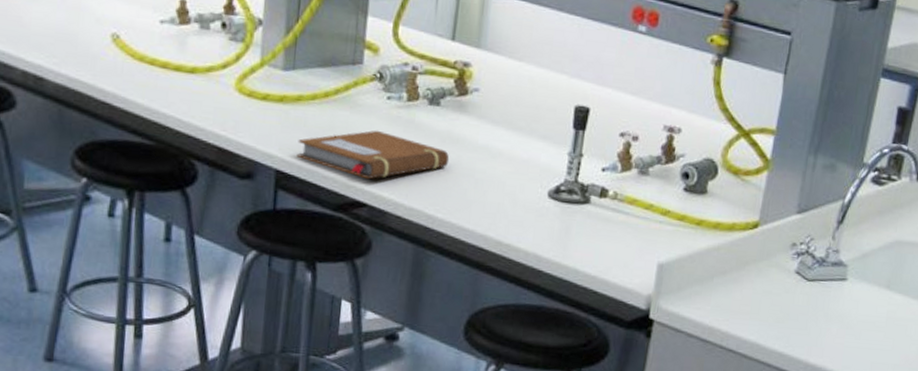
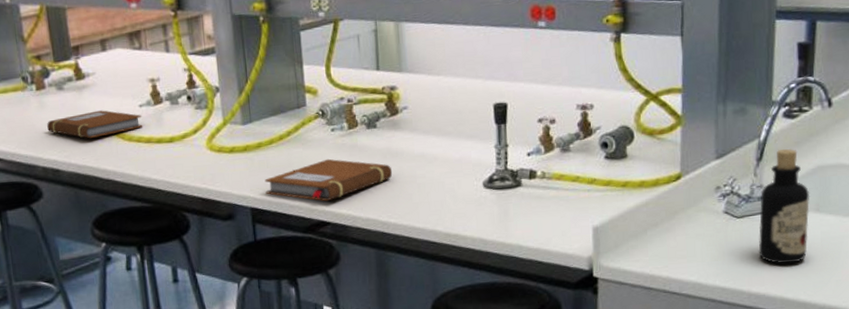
notebook: none [37,15,162,49] -> present [47,110,143,139]
bottle: none [822,215,883,339] -> present [758,149,809,265]

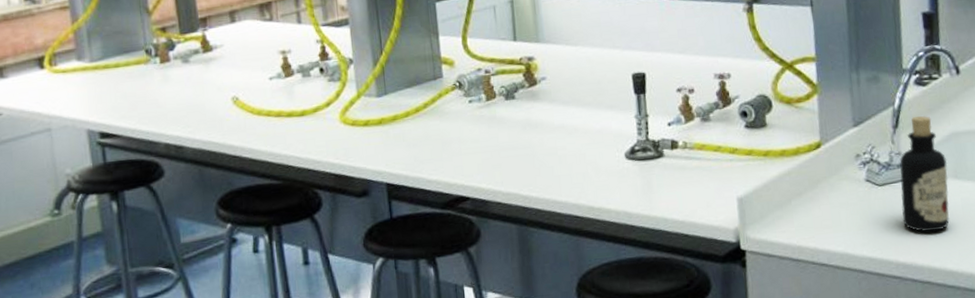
notebook: present [47,110,143,139] -> none [171,83,273,113]
notebook: present [264,158,393,202] -> none [400,131,533,176]

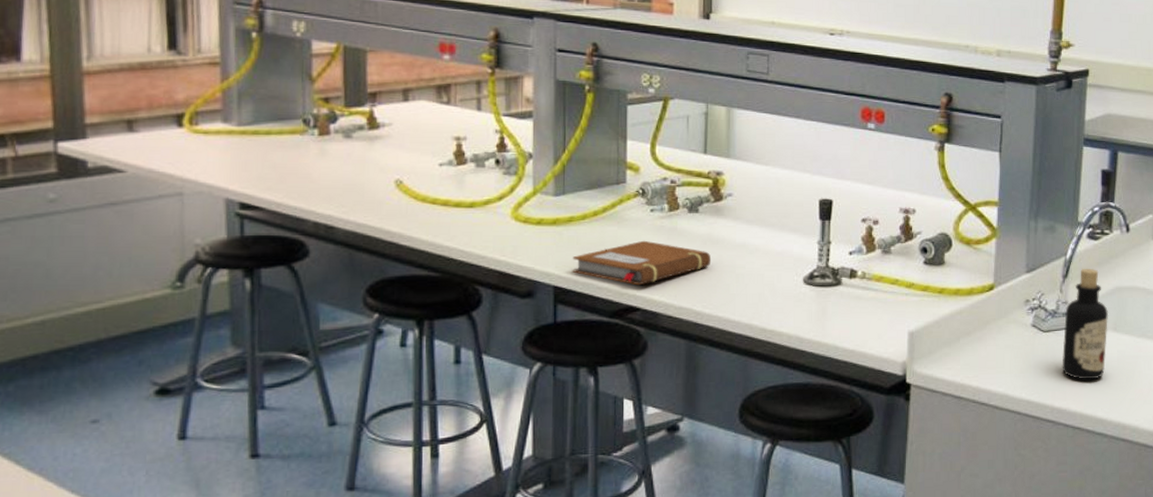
notebook: none [400,131,533,176] -> present [572,240,712,286]

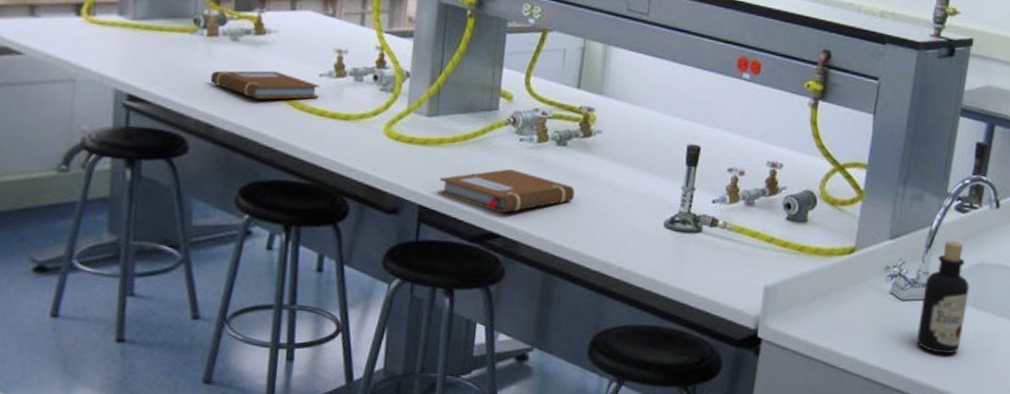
notebook: none [326,165,441,195] -> present [210,70,320,100]

